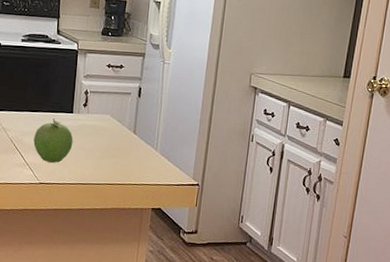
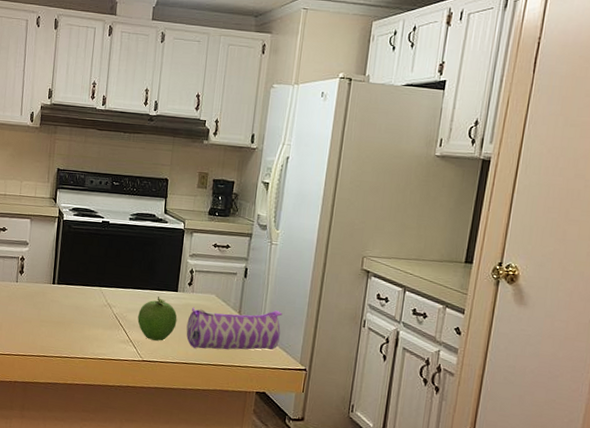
pencil case: none [82,128,176,169] -> present [186,307,282,350]

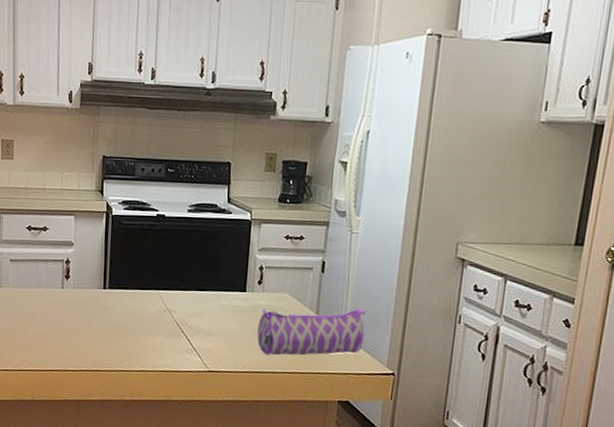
fruit: present [137,296,178,341] -> none [201,298,247,348]

